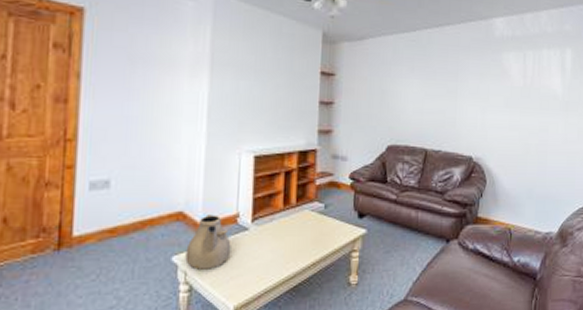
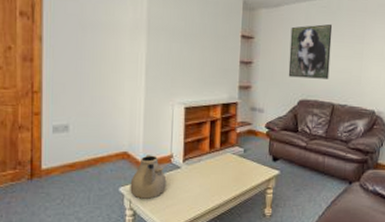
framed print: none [374,59,423,121] -> present [288,23,333,79]

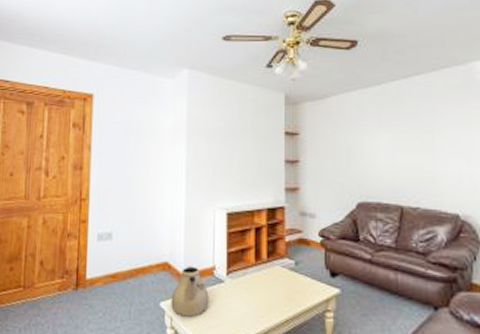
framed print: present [288,23,333,79] -> none [341,112,393,177]

